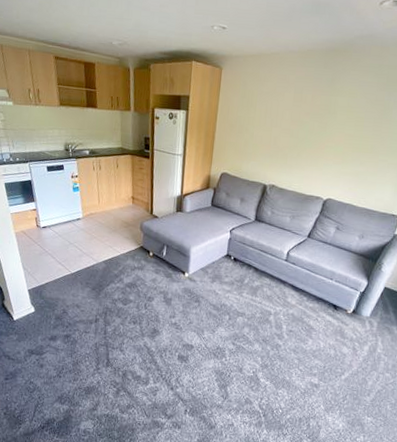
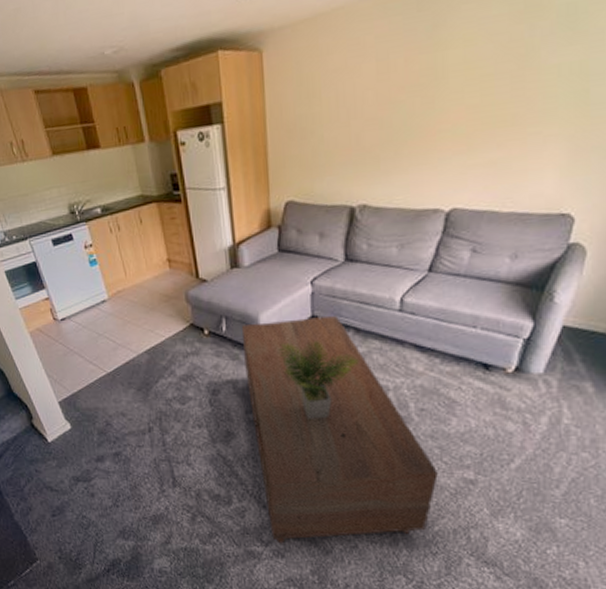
coffee table: none [174,253,295,420] -> present [241,316,438,544]

